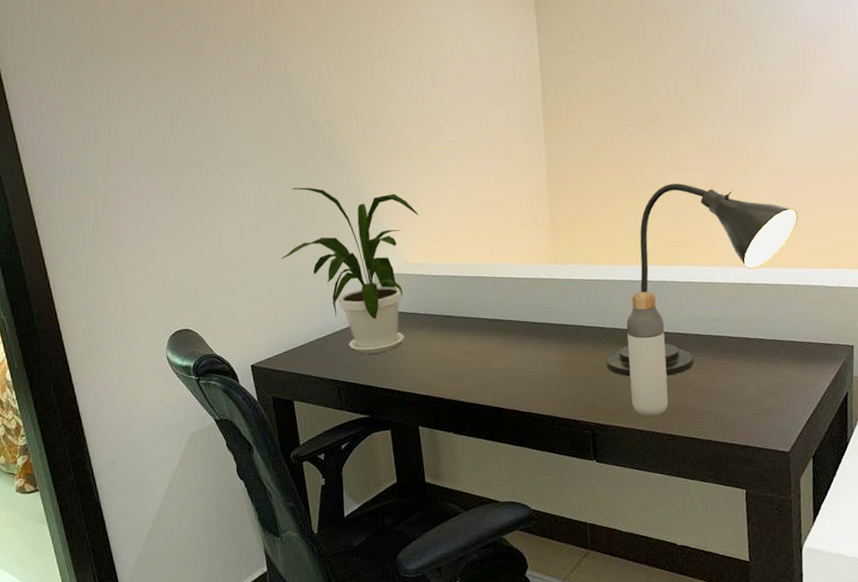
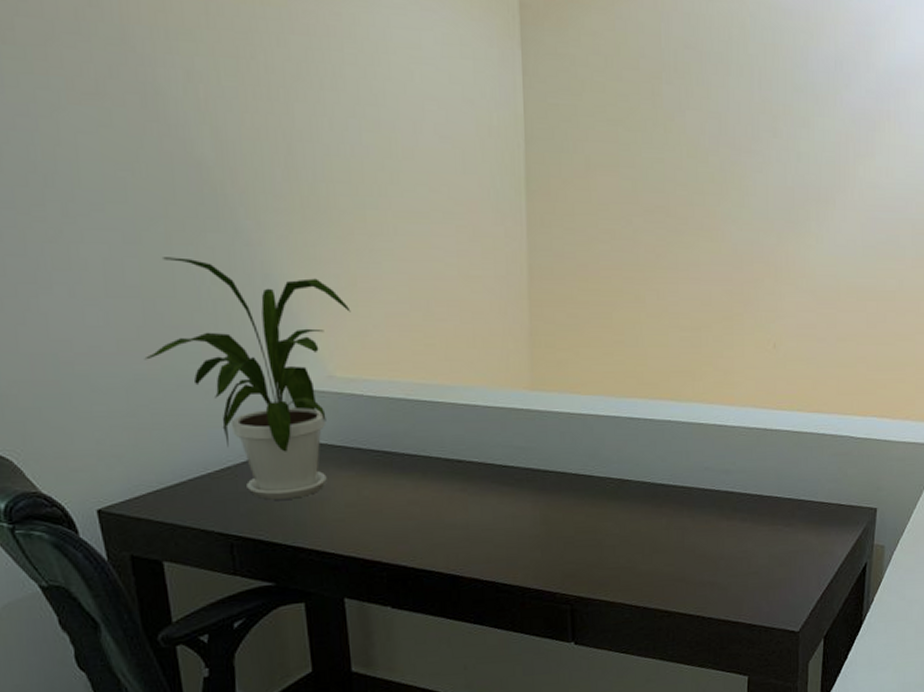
desk lamp: present [606,183,798,377] -> none [592,296,827,539]
bottle: present [626,291,669,417] -> none [619,432,666,589]

